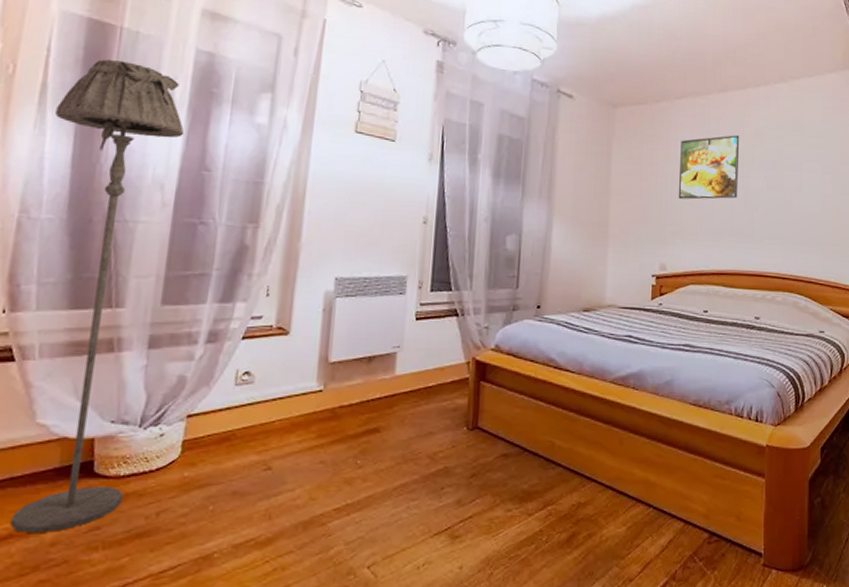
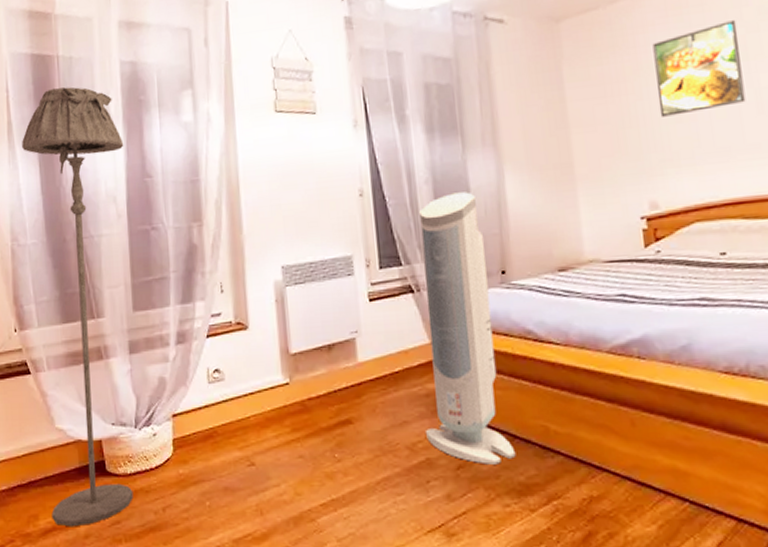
air purifier: none [448,233,526,474] -> present [419,192,516,465]

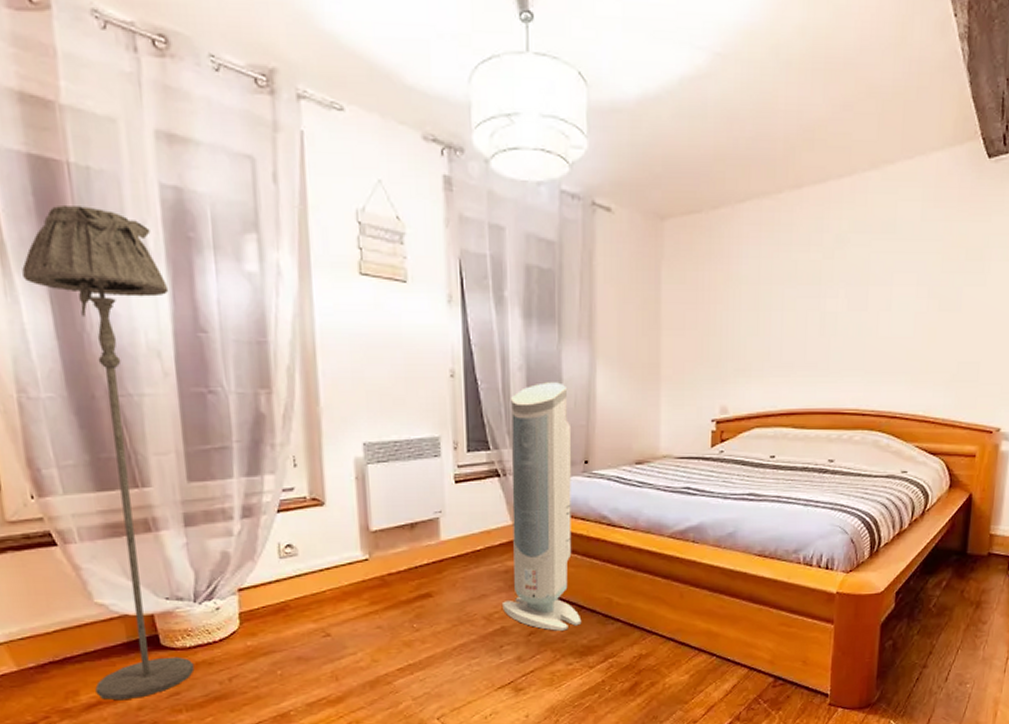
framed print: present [652,20,746,117] -> none [741,245,817,329]

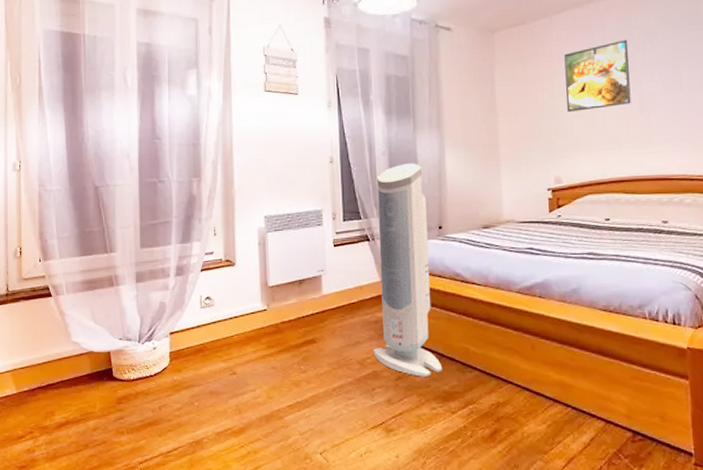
floor lamp: present [22,204,195,701] -> none [51,61,138,422]
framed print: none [741,245,817,329] -> present [564,40,631,112]

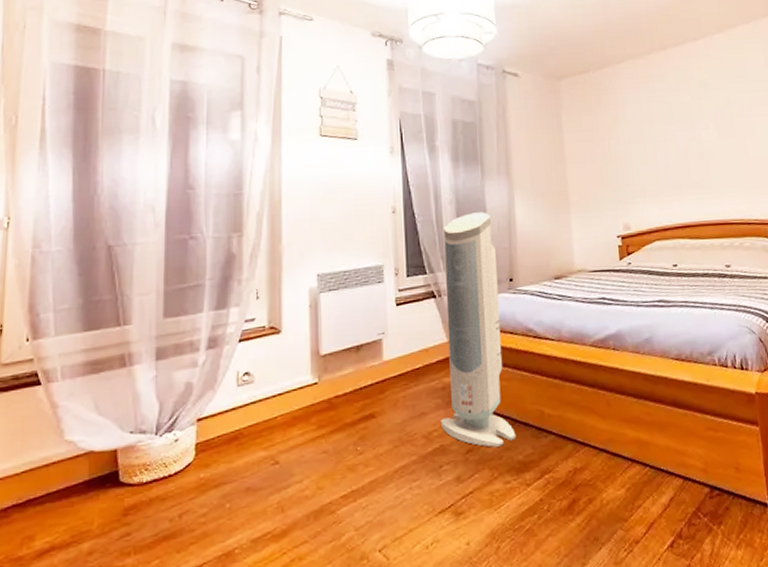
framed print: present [564,40,631,112] -> none [627,90,691,159]

